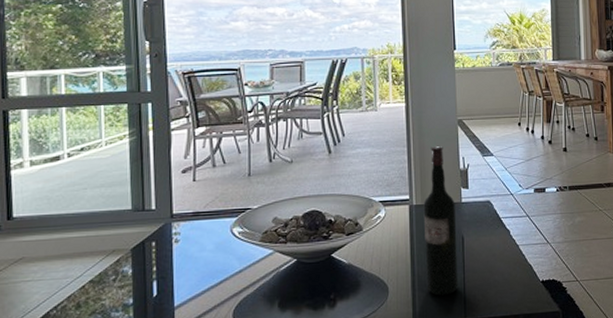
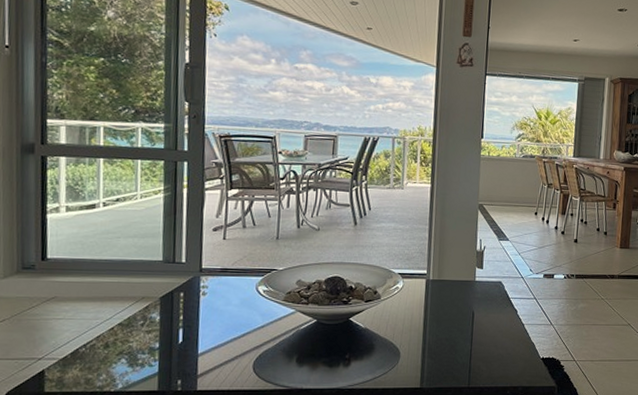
wine bottle: present [423,145,459,296] -> none [435,226,469,364]

